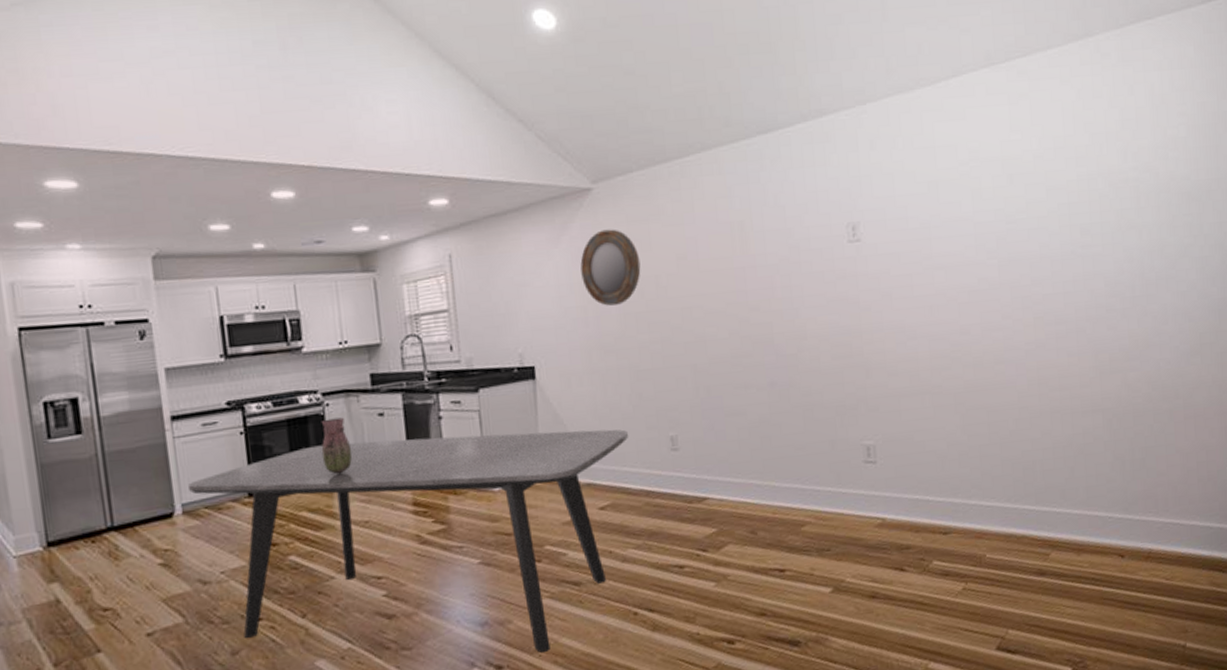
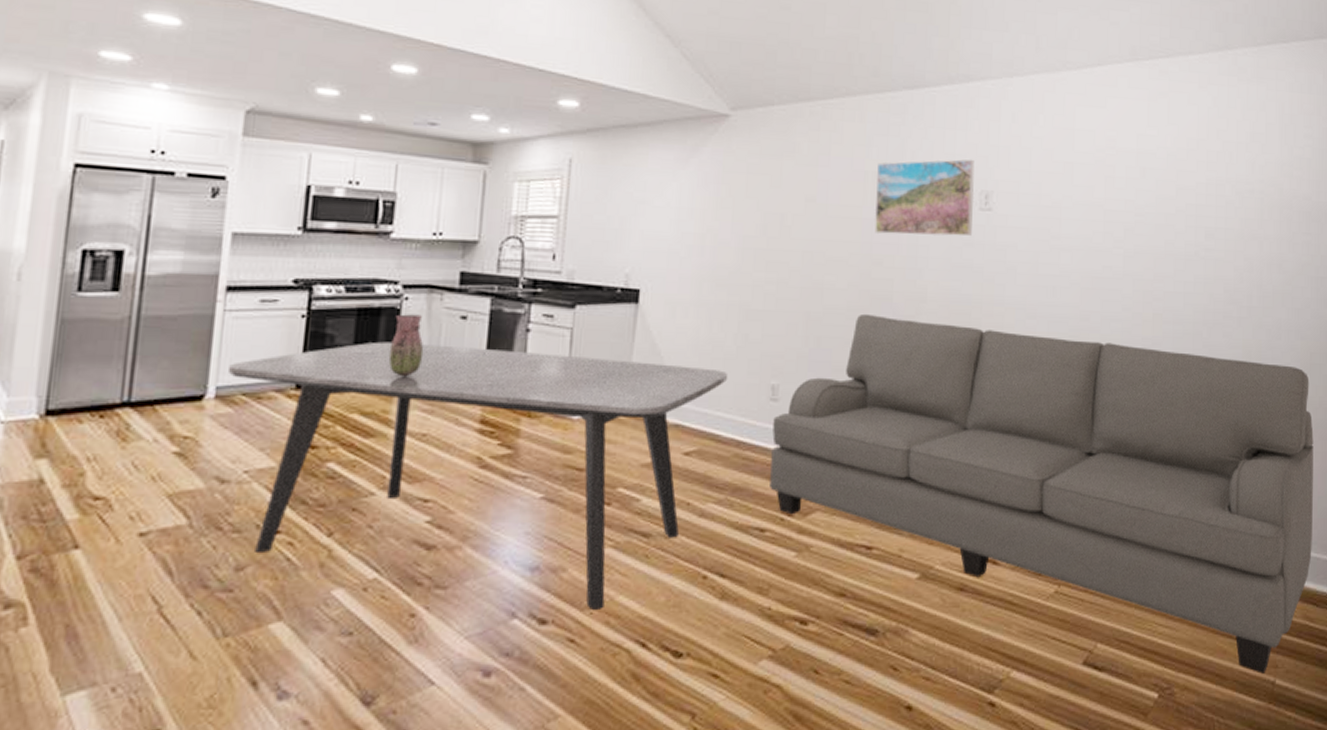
home mirror: present [580,229,641,306] -> none [704,158,768,238]
sofa: none [677,348,1215,639] -> present [770,313,1314,674]
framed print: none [742,193,843,281] -> present [875,159,975,237]

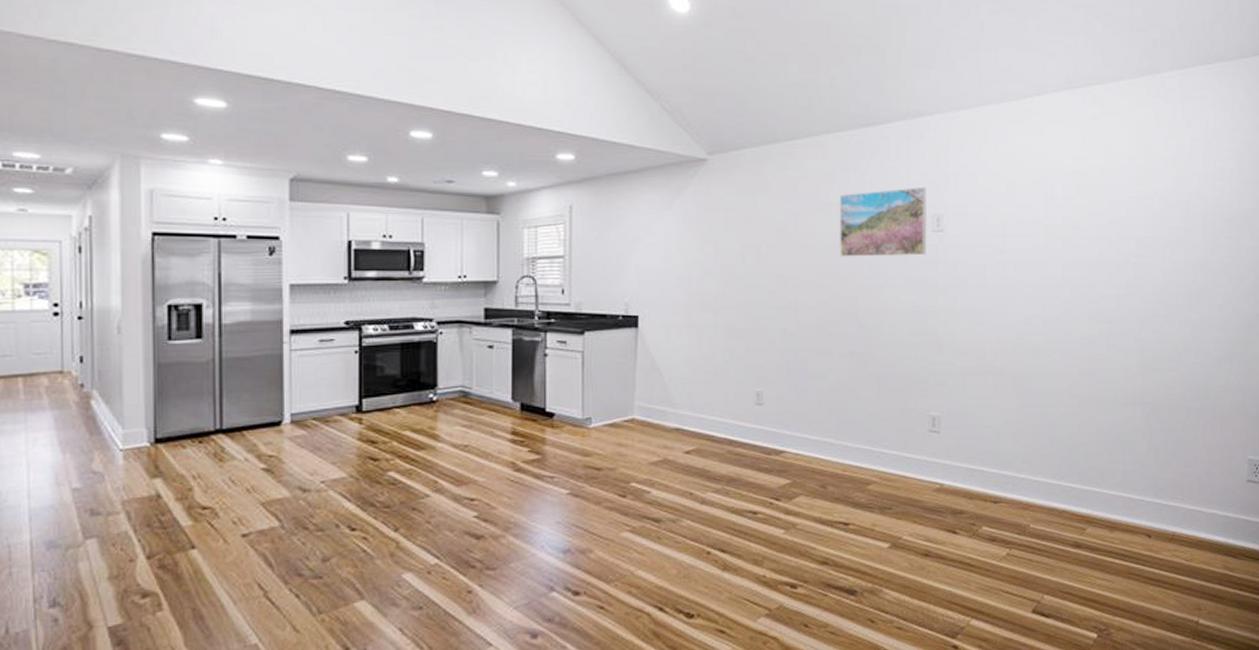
dining table: present [229,341,728,610] -> none [300,370,719,582]
vase: present [388,314,424,377] -> none [430,346,460,399]
sofa: present [770,313,1314,674] -> none [759,327,1234,615]

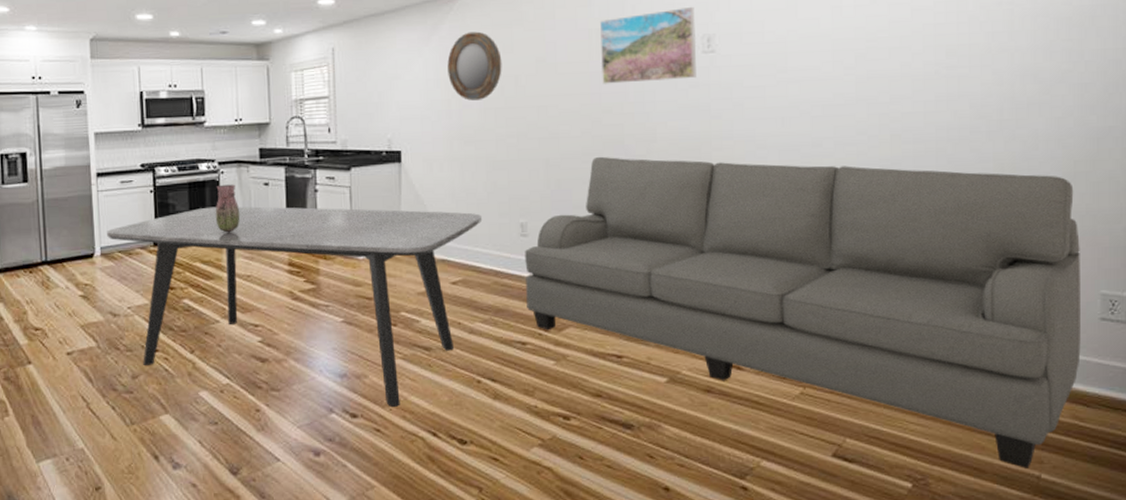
dining table: none [300,370,719,582] -> present [107,206,483,407]
vase: none [430,346,460,399] -> present [215,184,240,233]
home mirror: none [690,197,744,267] -> present [447,31,502,101]
sofa: none [759,327,1234,615] -> present [525,156,1081,468]

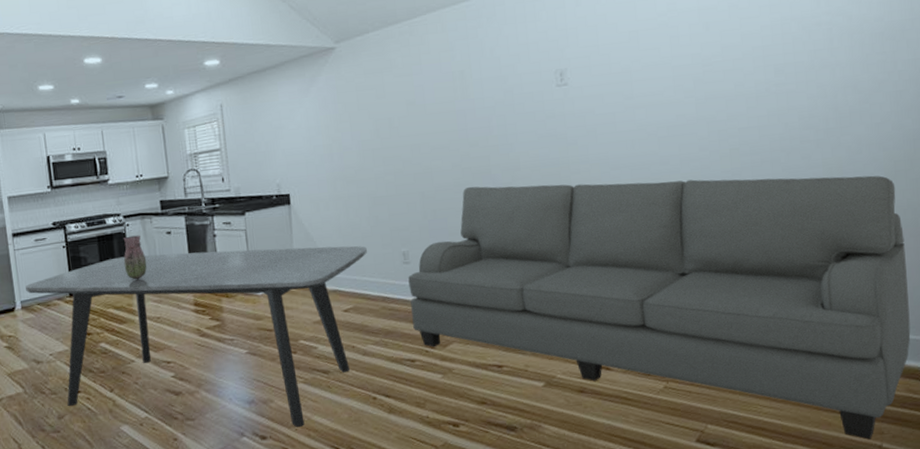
home mirror: present [447,31,502,101] -> none [326,80,377,144]
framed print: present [600,6,696,84] -> none [462,45,552,121]

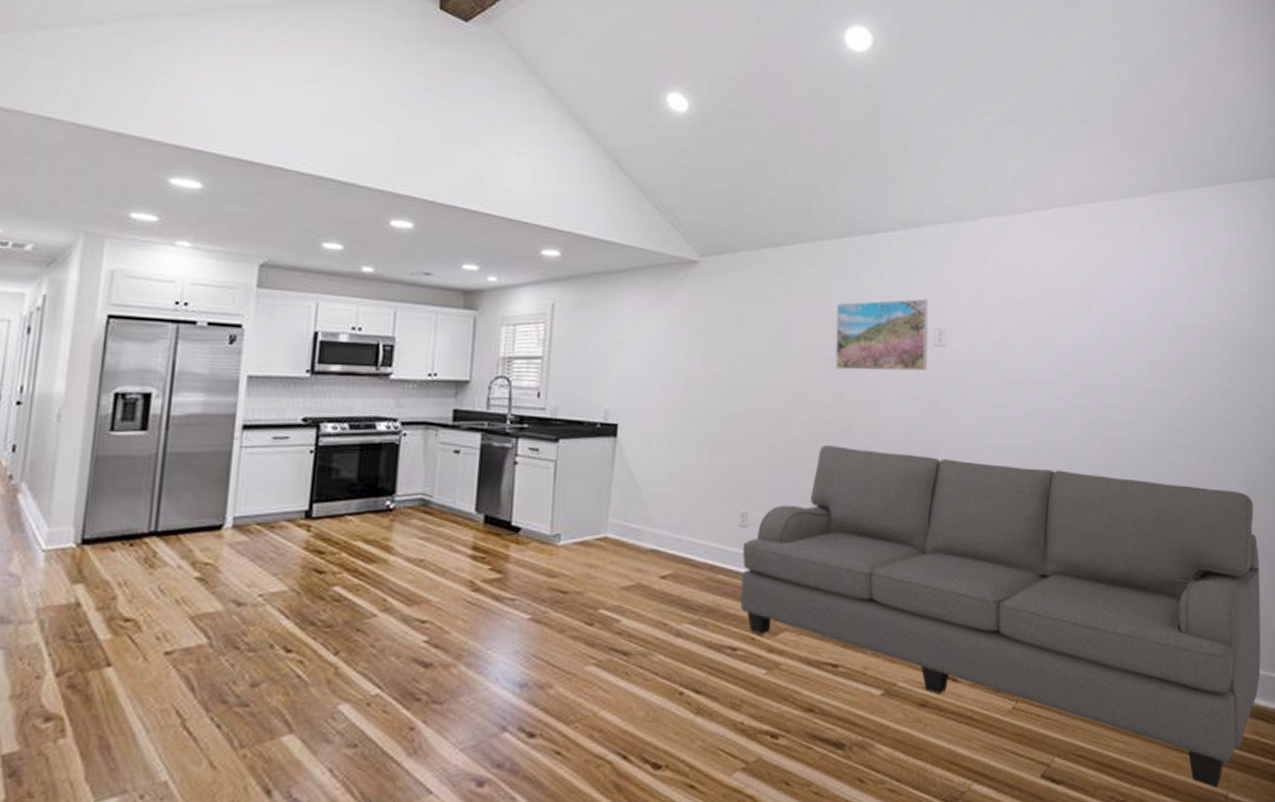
dining table: present [25,245,368,427] -> none [245,474,701,724]
vase: present [123,235,147,280] -> none [388,449,421,507]
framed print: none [462,45,552,121] -> present [835,298,928,371]

